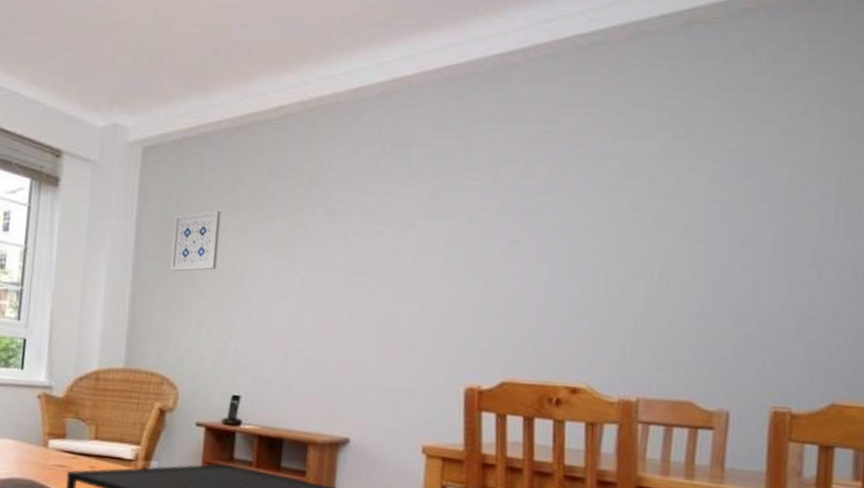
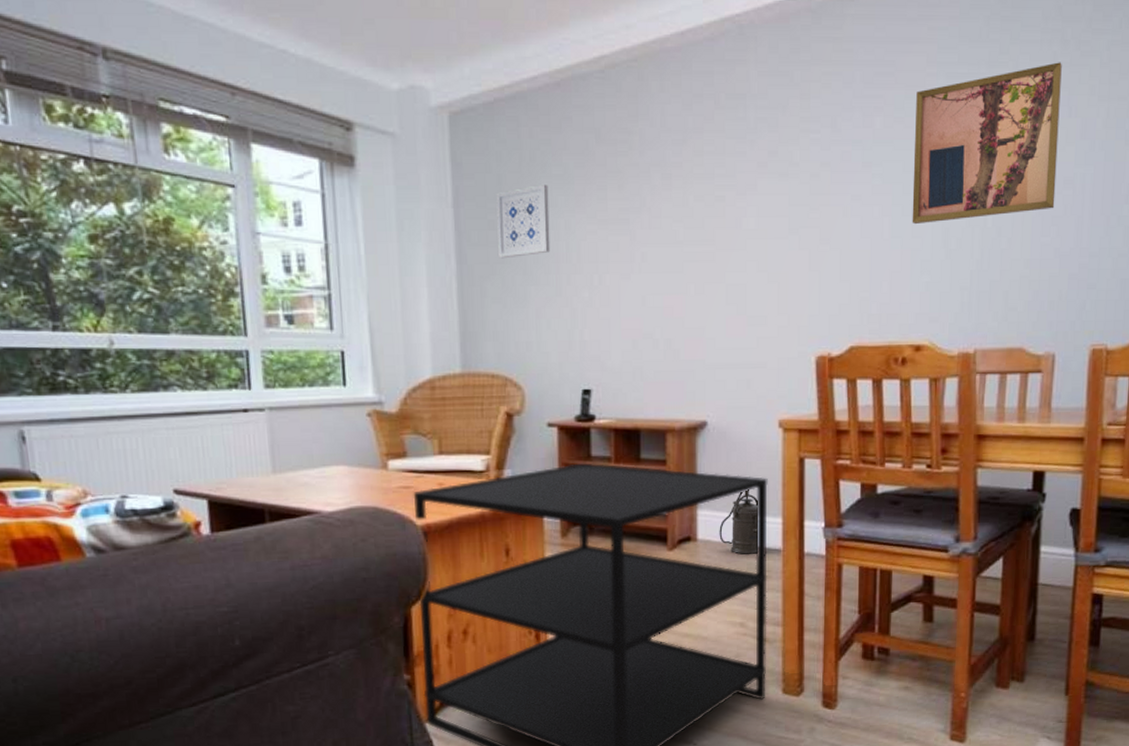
wall art: none [572,128,738,271] -> present [912,62,1062,225]

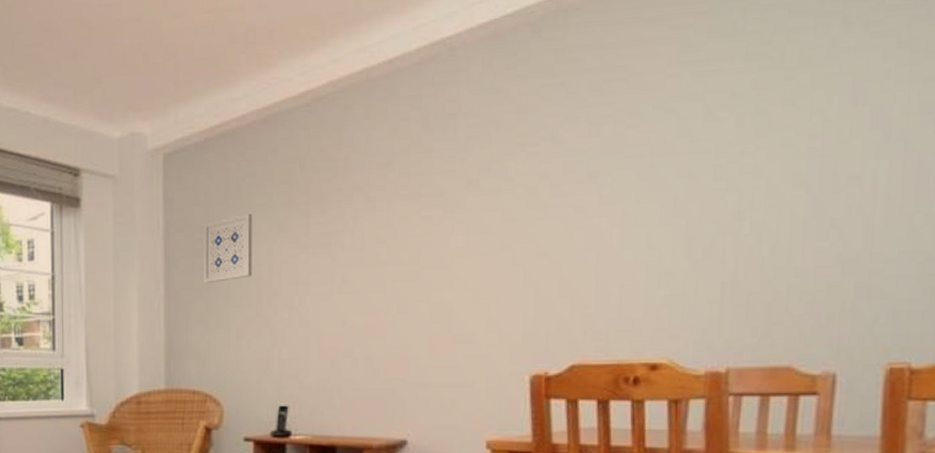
wall art: present [912,62,1062,225] -> none [647,47,844,235]

